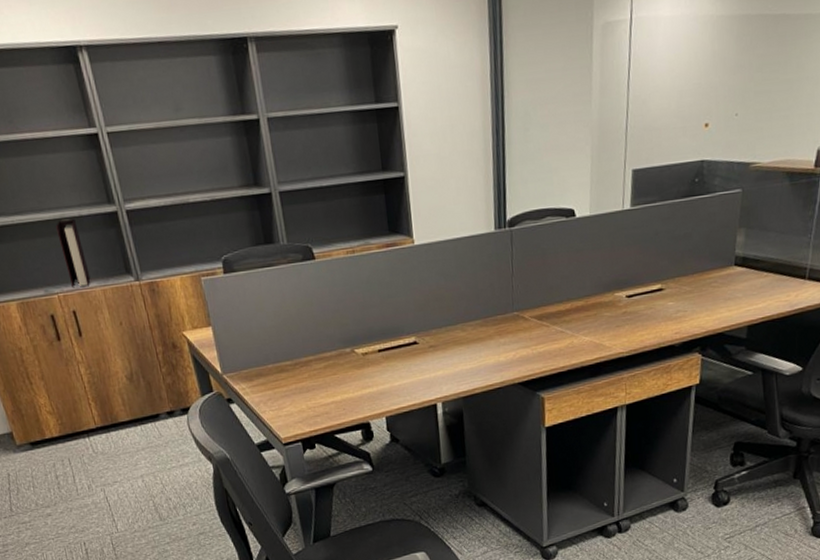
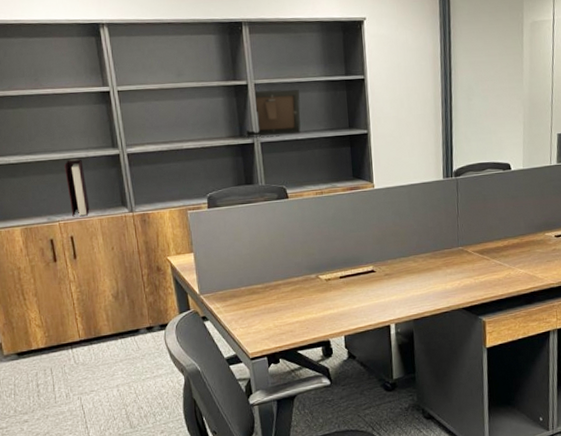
picture frame: none [255,123,326,185] -> present [243,89,301,137]

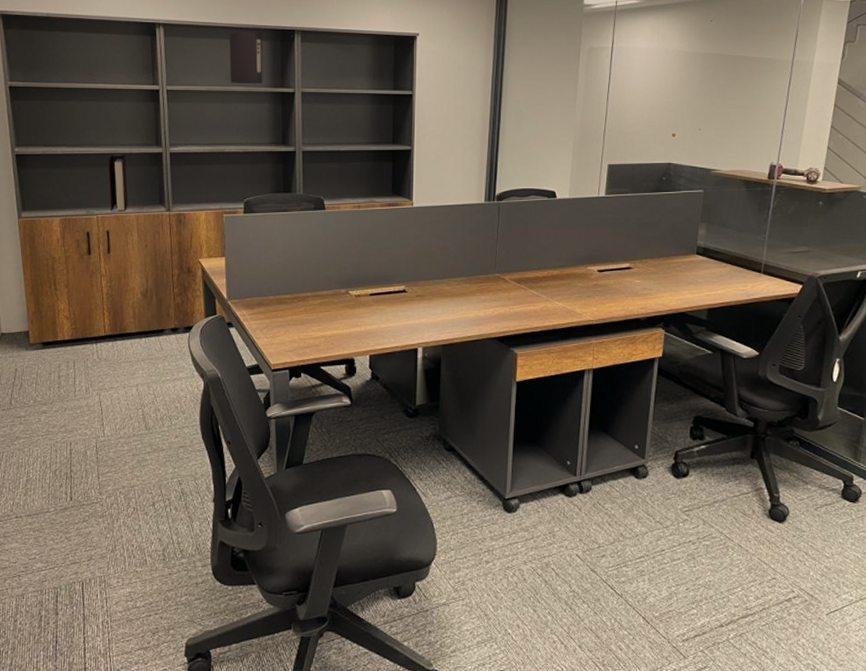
binder: none [175,26,215,80] -> present [229,32,263,84]
picture frame: present [243,89,301,137] -> none [288,99,345,145]

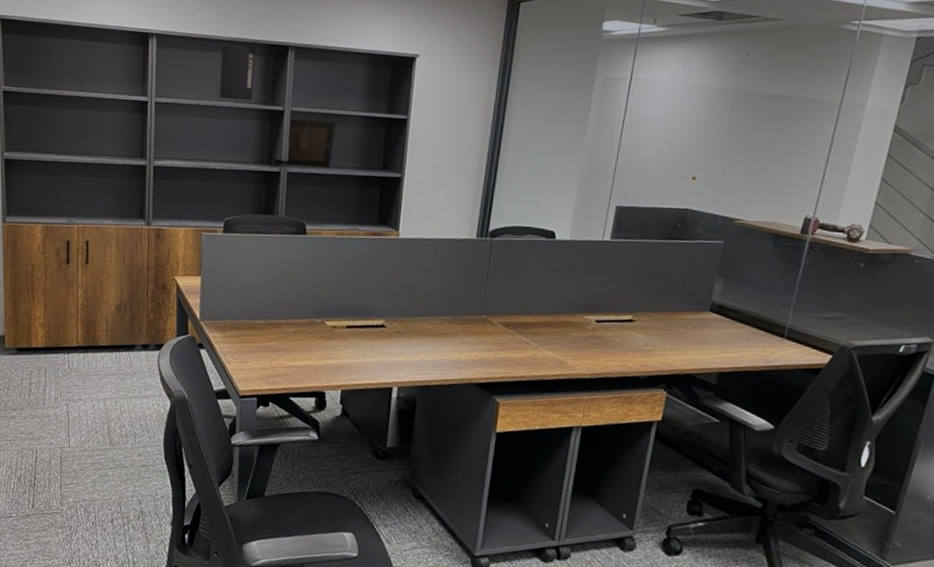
binder: present [108,154,128,212] -> none [91,164,111,222]
picture frame: none [288,99,345,145] -> present [273,117,336,169]

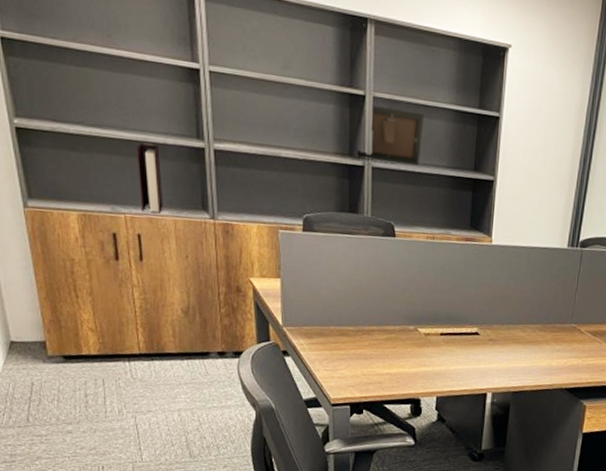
binder: none [91,164,111,222] -> present [136,143,163,213]
binder: present [219,45,255,101] -> none [287,9,328,80]

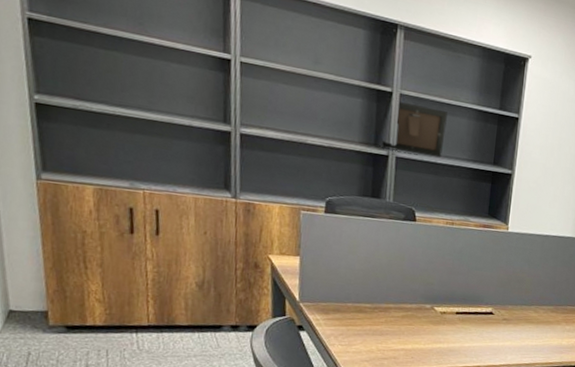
binder: present [136,143,163,213] -> none [160,124,185,190]

